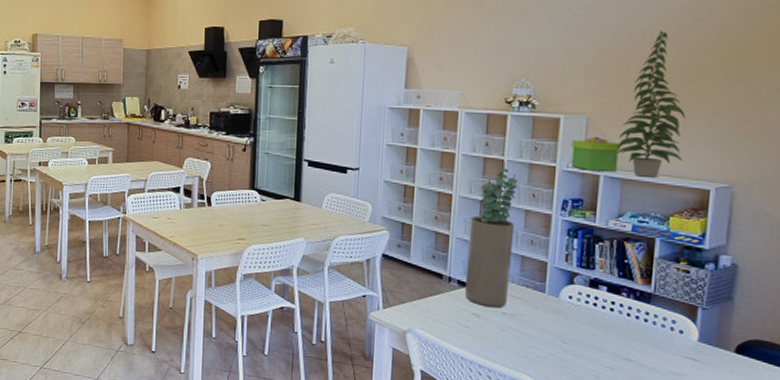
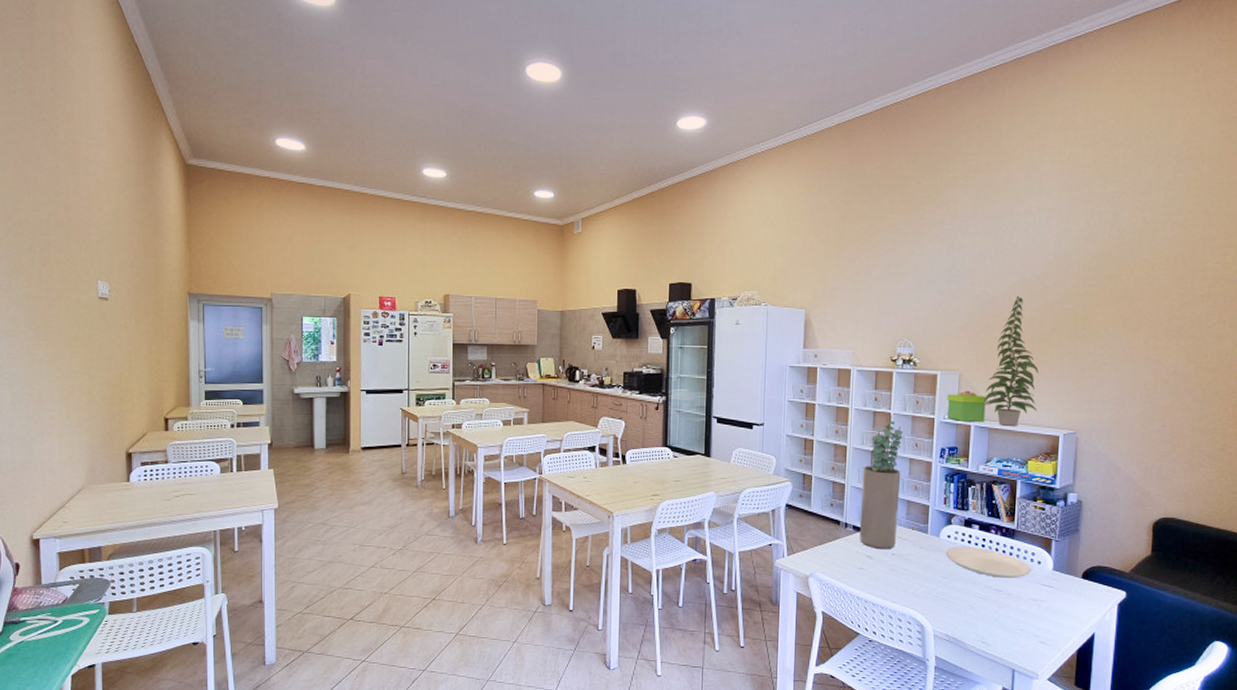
plate: none [565,308,671,348] -> present [945,546,1032,578]

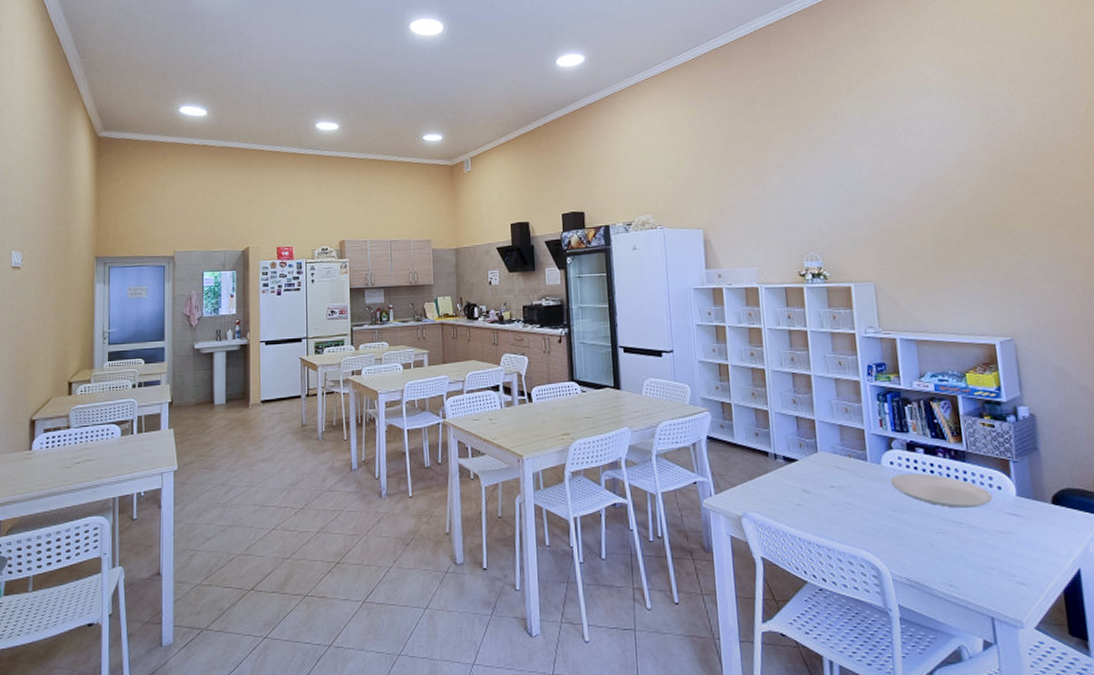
vase: present [860,414,903,550] -> none [785,332,833,482]
decorative box: present [947,390,987,422] -> none [865,301,911,335]
plant: present [984,295,1039,426] -> none [905,200,966,337]

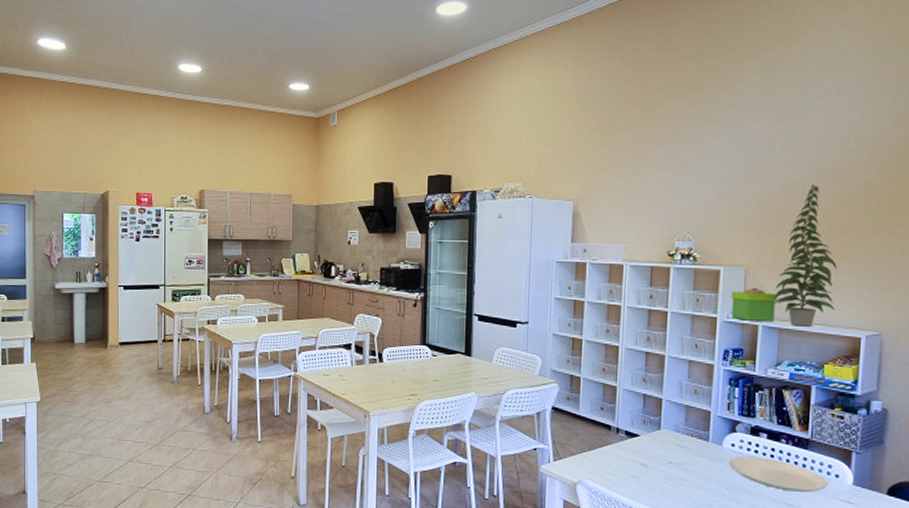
decorative box: none [865,301,911,335] -> present [731,287,777,321]
plant: none [905,200,966,337] -> present [774,184,838,327]

